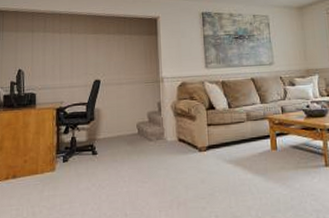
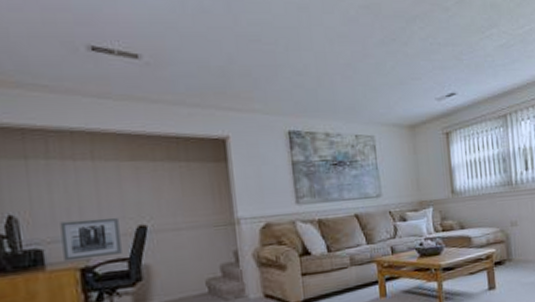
wall art: none [47,73,84,103] -> present [60,217,122,261]

